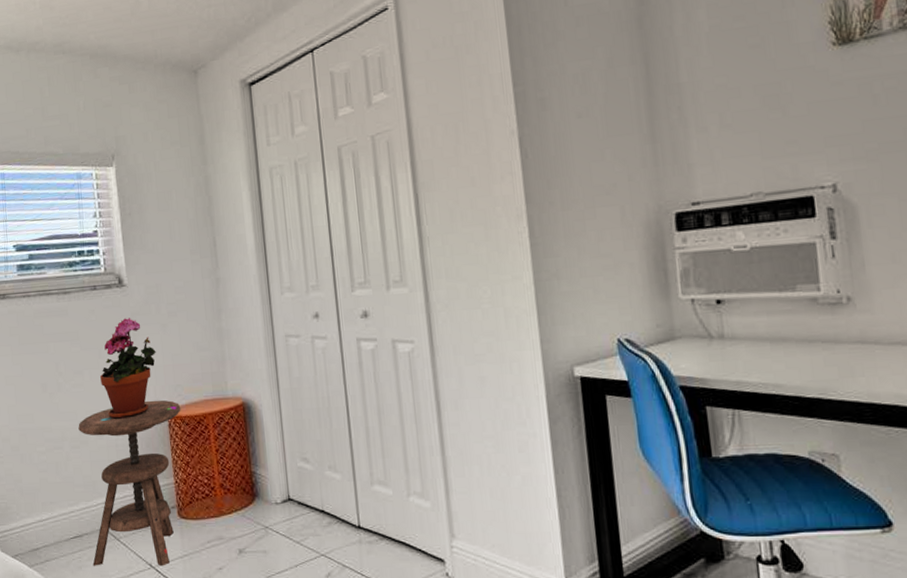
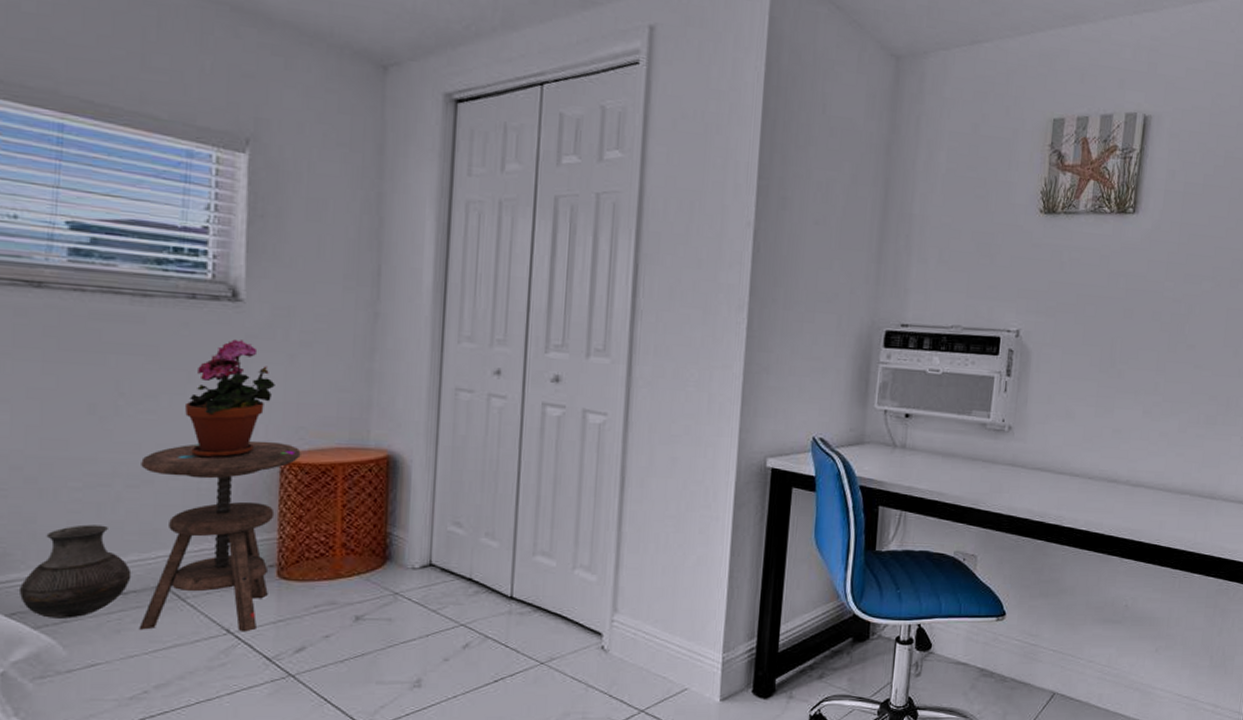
vase: none [17,480,83,558] -> present [18,524,132,618]

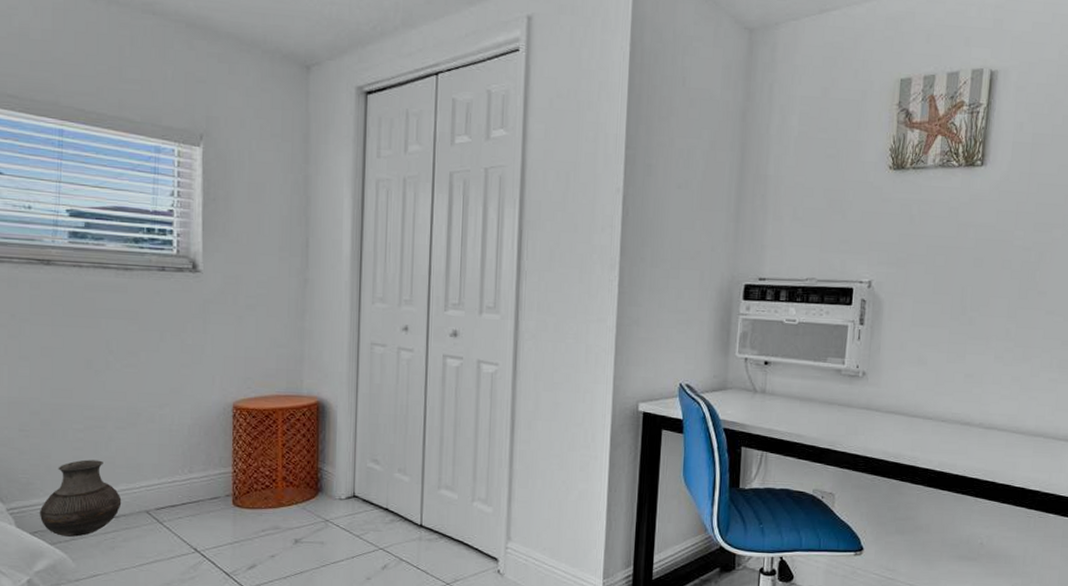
side table: present [139,440,301,632] -> none [127,389,249,551]
potted plant: present [185,339,275,459] -> none [159,304,228,405]

